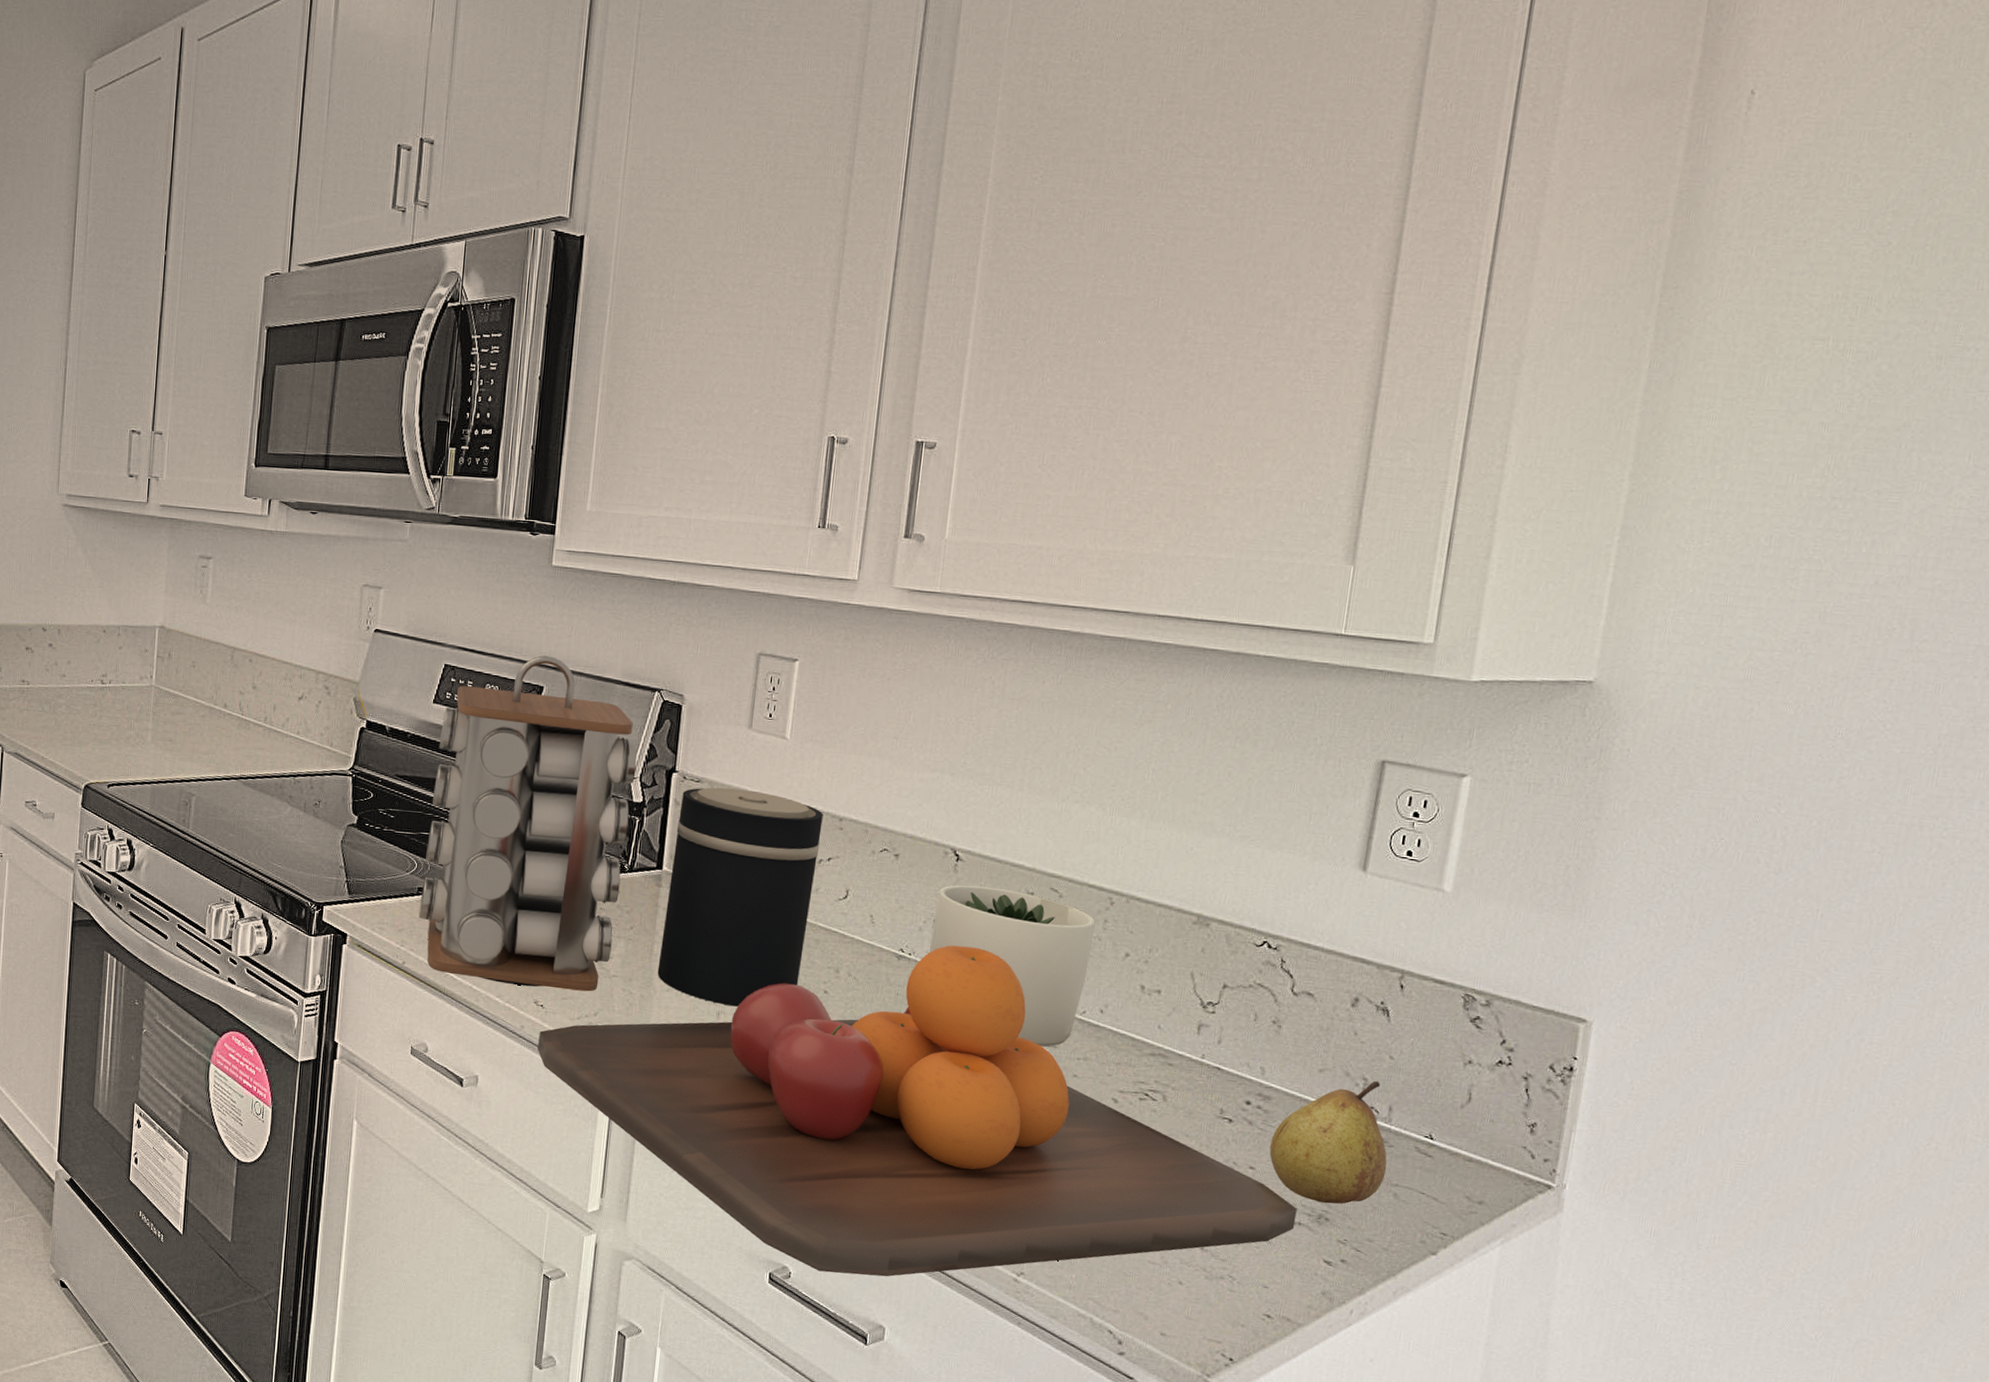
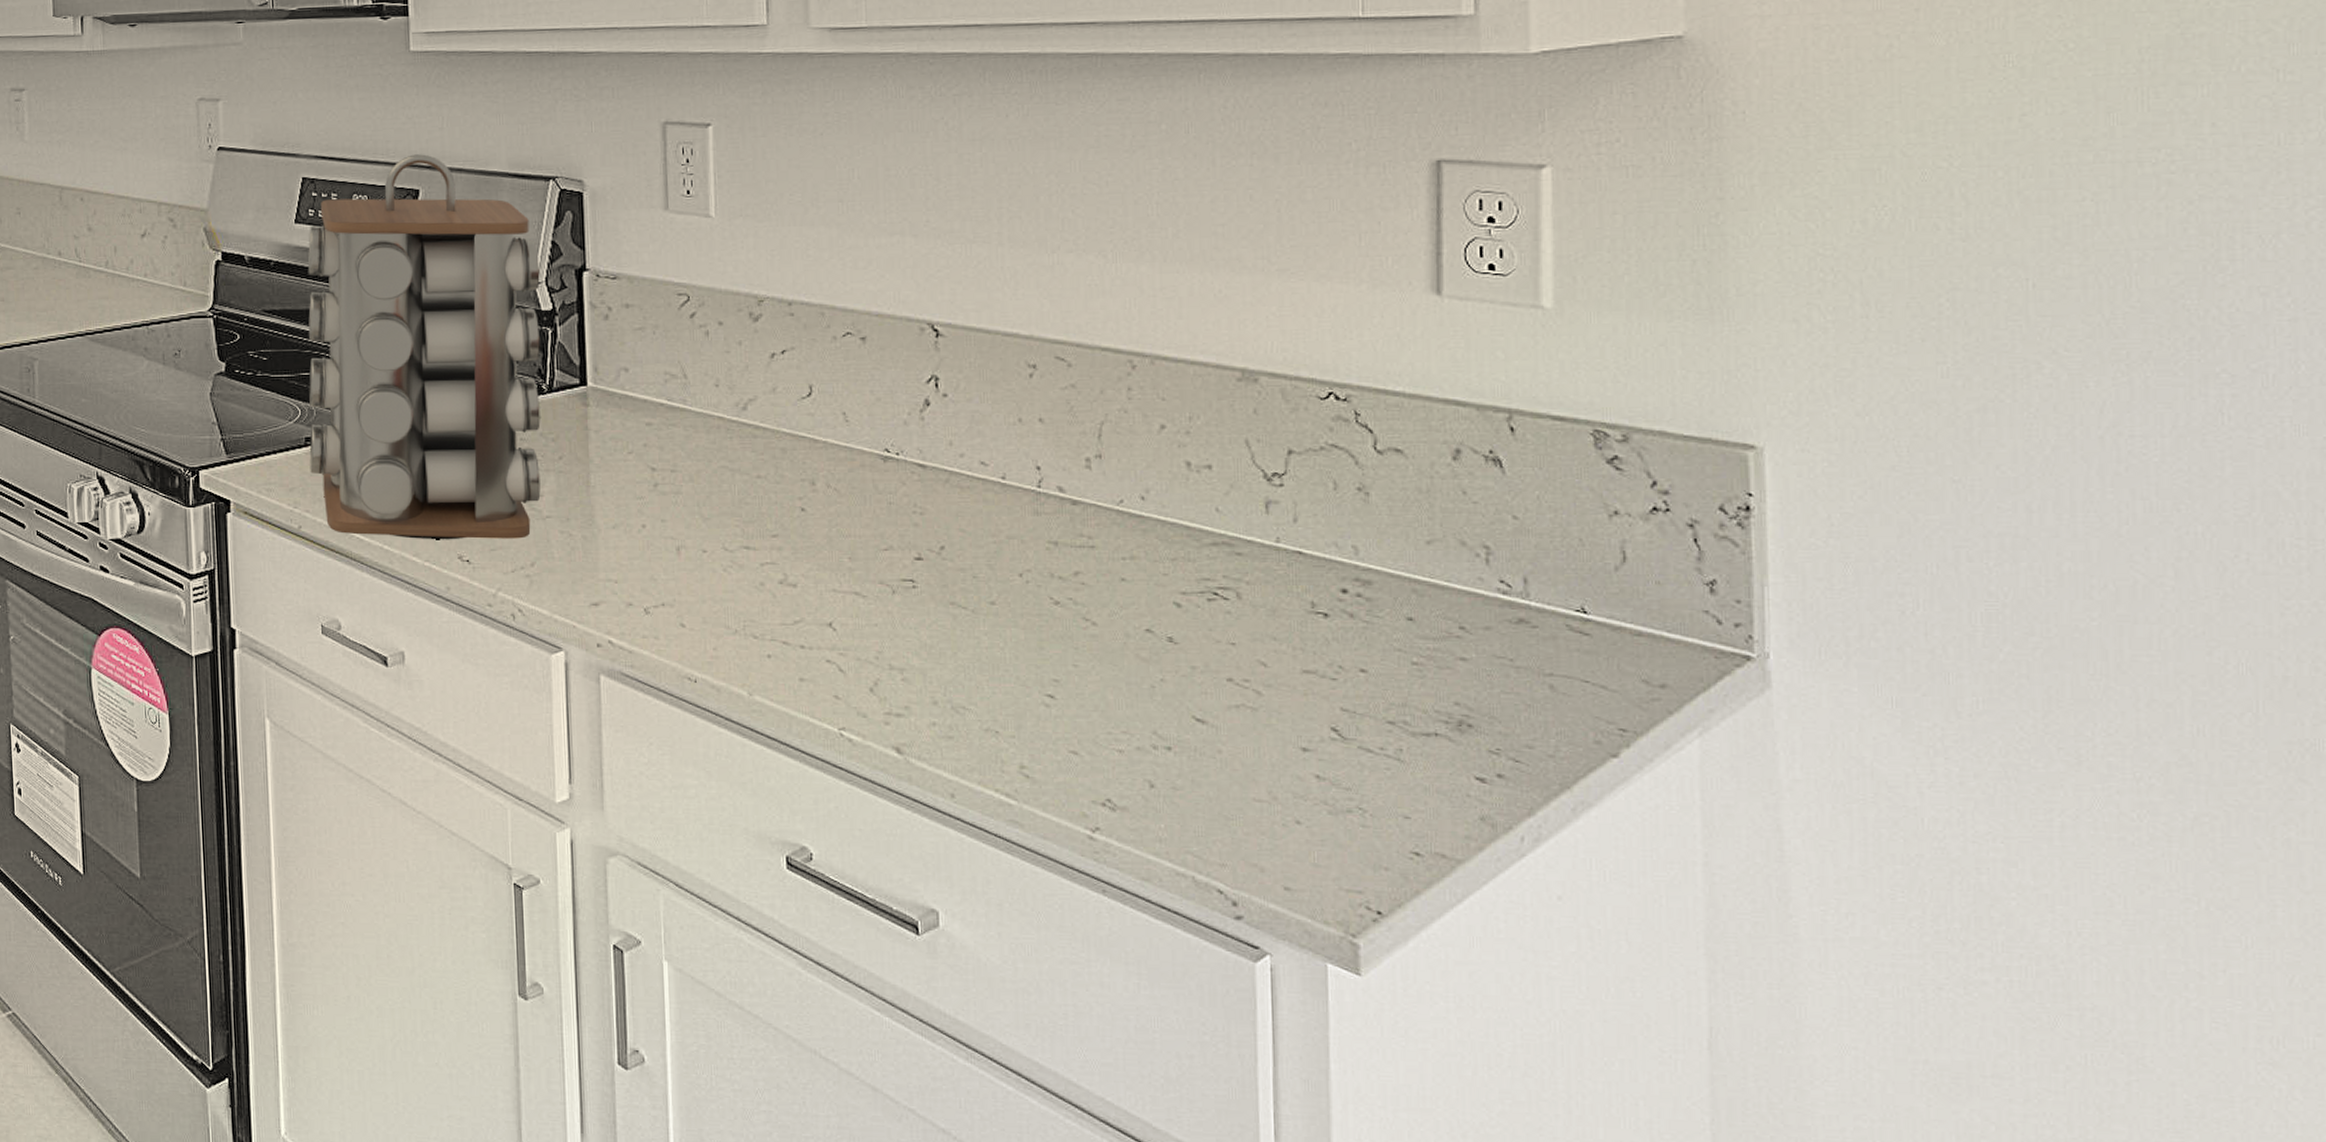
chopping board: present [537,945,1297,1277] -> none [469,438,1431,850]
cylinder: present [657,787,823,1007] -> none [597,281,770,538]
planter: present [930,884,1096,1047] -> none [920,363,1118,548]
fruit: present [1269,1080,1387,1204] -> none [1381,548,1535,706]

